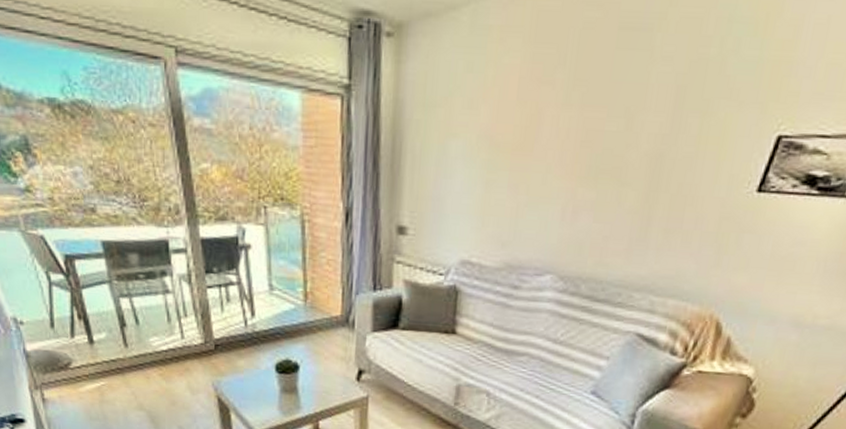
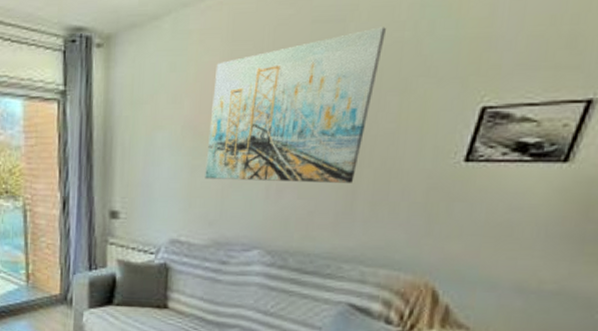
wall art: none [499,40,692,208] -> present [205,27,386,183]

